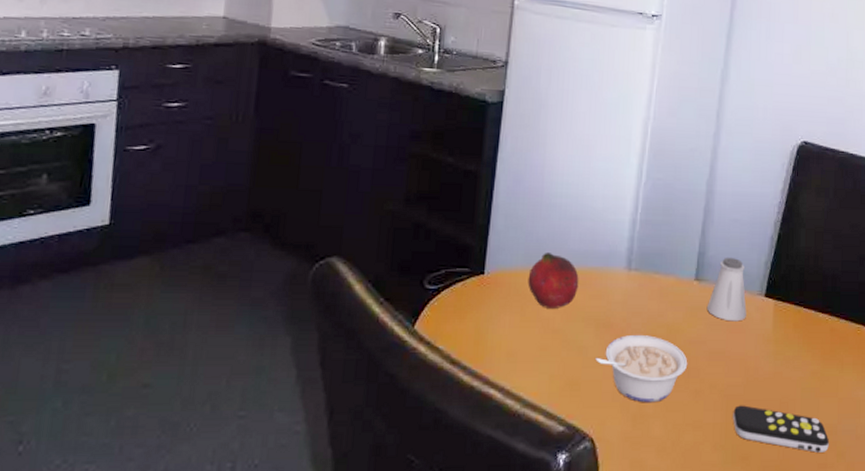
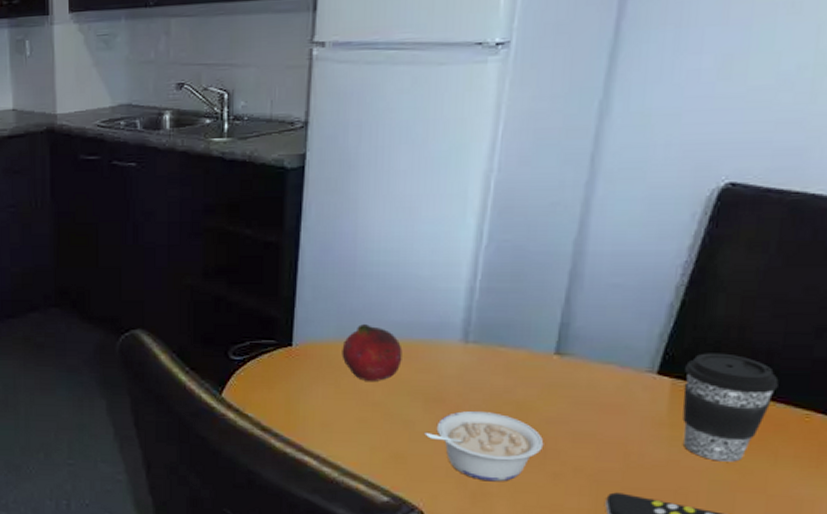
saltshaker: present [706,257,747,322] -> none [571,328,629,401]
coffee cup: none [782,278,840,371] -> present [682,353,779,462]

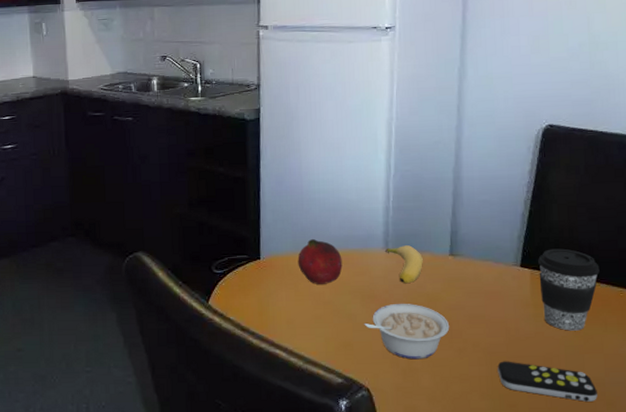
banana: none [464,338,517,387] -> present [385,245,424,284]

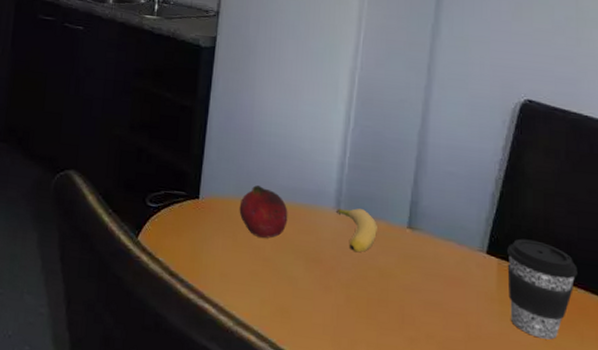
legume: present [364,304,450,360] -> none [305,272,402,343]

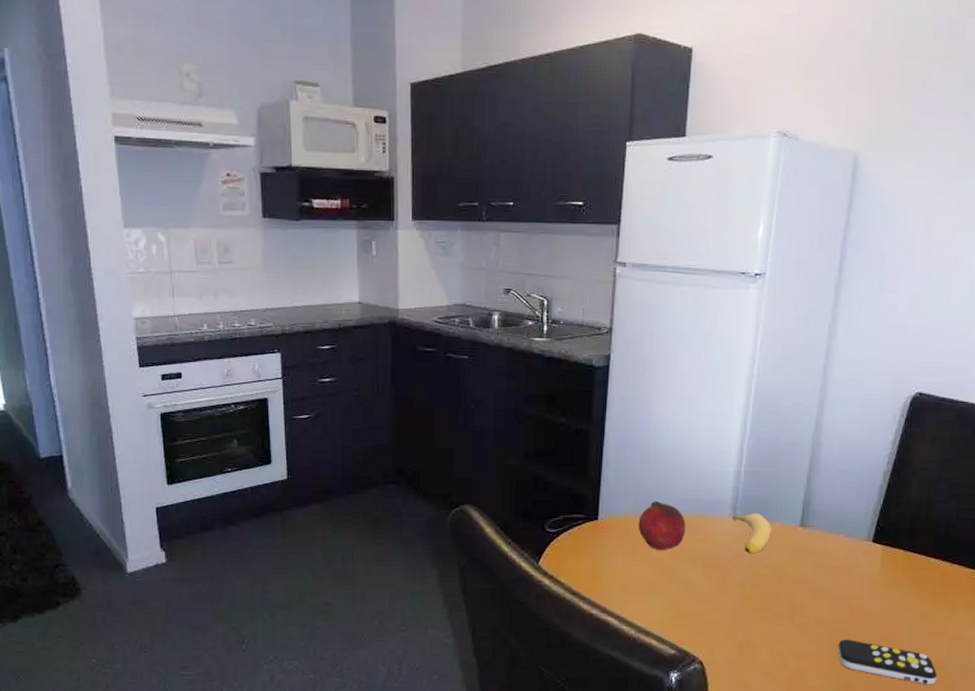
coffee cup: present [507,238,578,340] -> none [890,525,954,612]

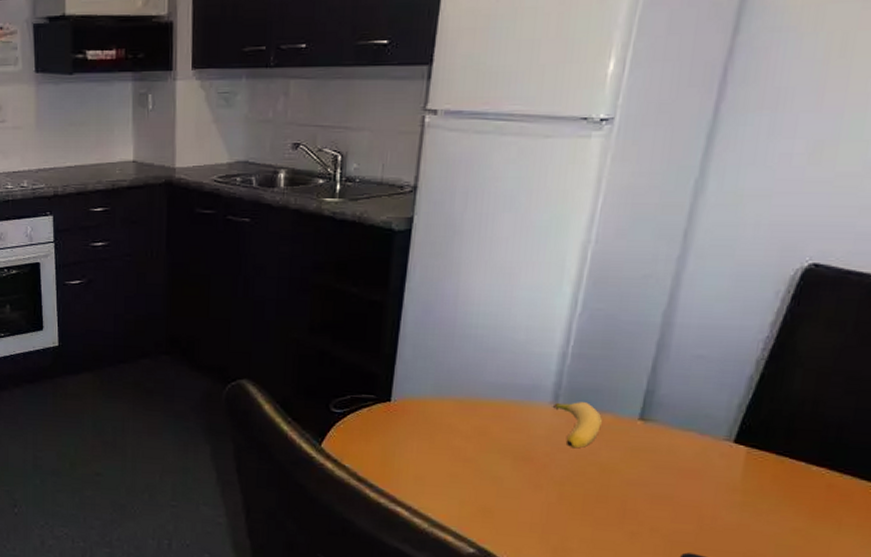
fruit: present [638,500,686,550] -> none [437,382,495,439]

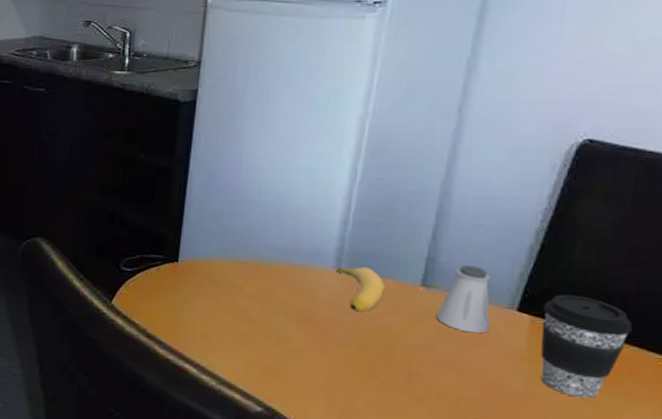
saltshaker: none [652,396,708,467] -> present [435,264,491,334]
coffee cup: none [754,424,847,529] -> present [541,294,633,399]

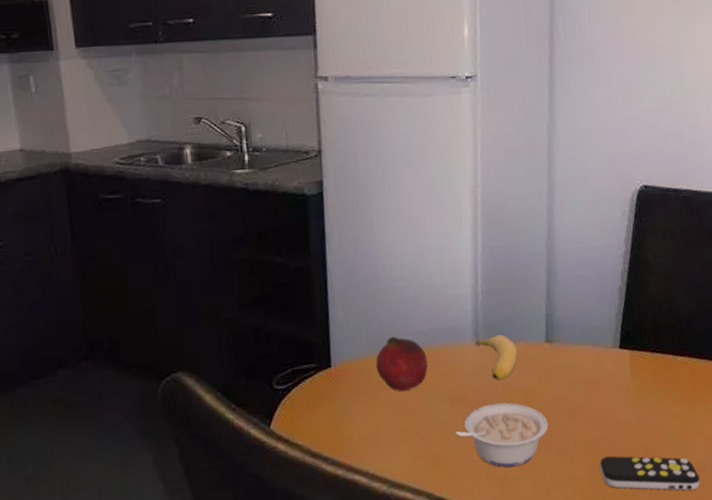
fruit: none [223,245,280,300] -> present [375,336,428,391]
legume: none [297,332,409,401] -> present [455,402,549,468]
saltshaker: present [435,264,491,334] -> none [561,314,603,378]
coffee cup: present [541,294,633,399] -> none [637,324,698,415]

